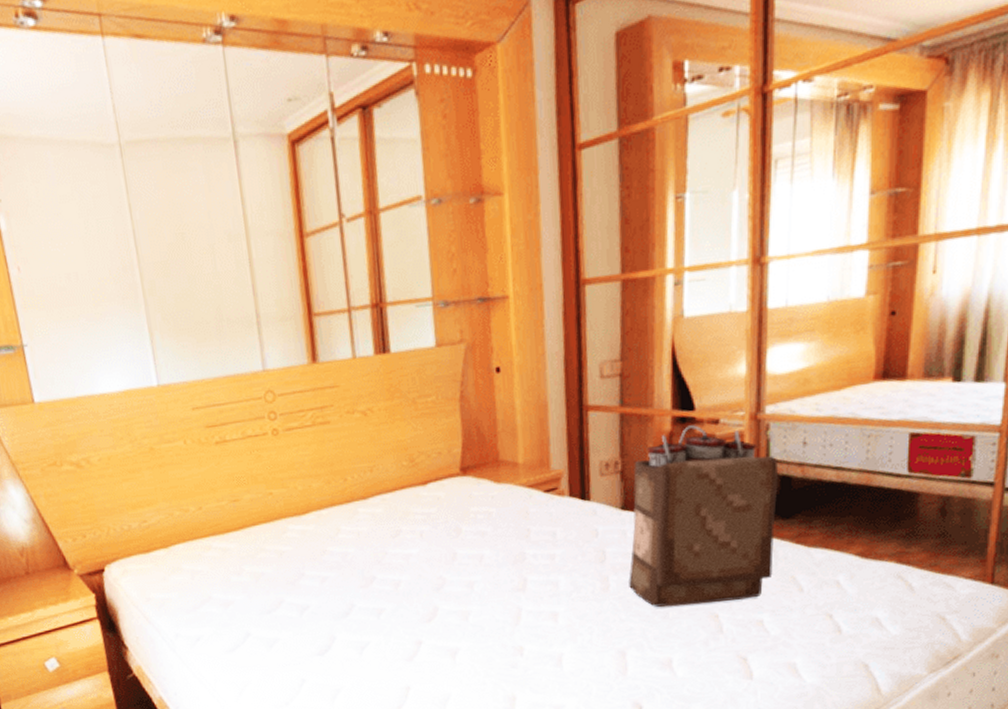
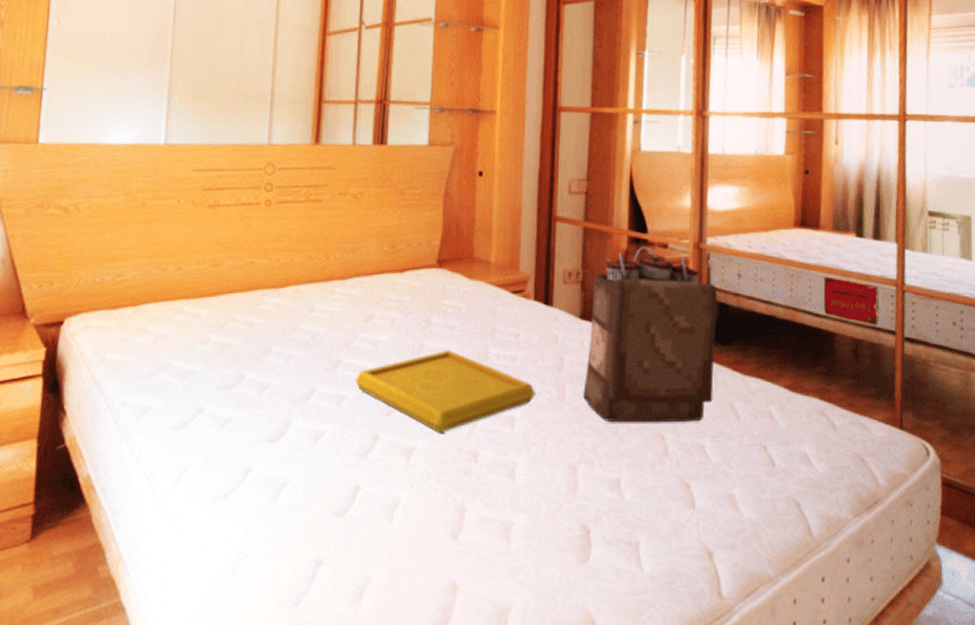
serving tray: none [391,555,578,633] -> present [355,350,535,433]

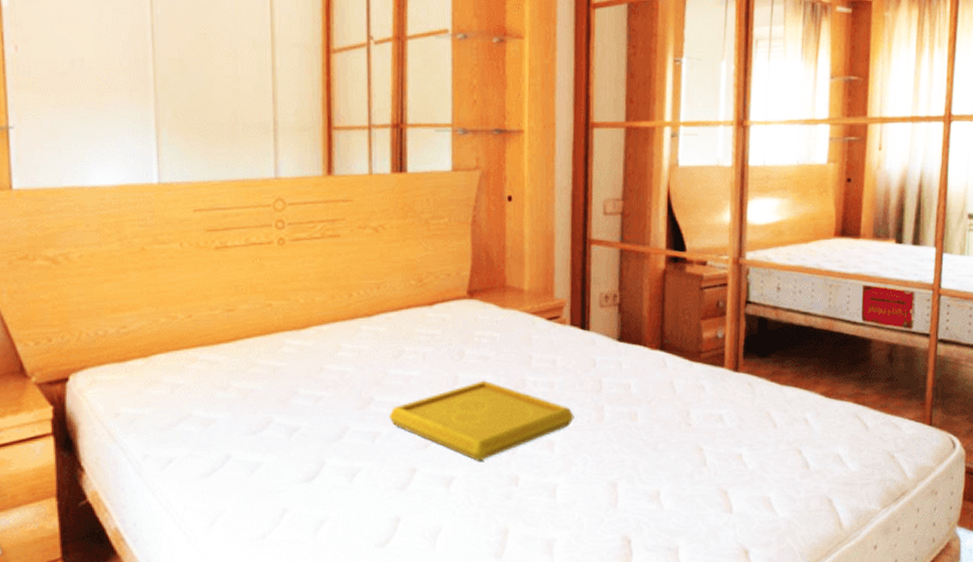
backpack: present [583,246,718,423] -> none [622,265,757,439]

